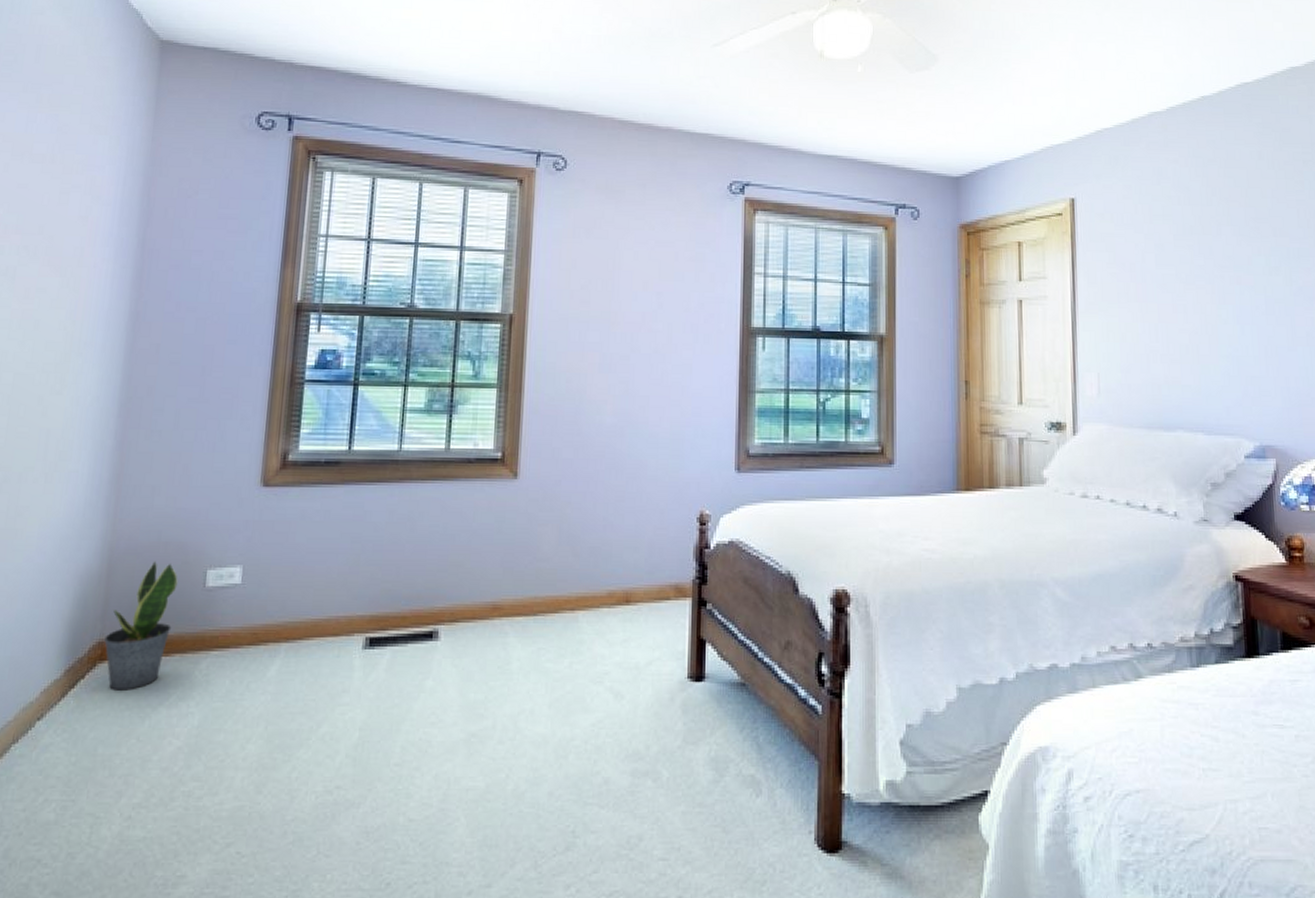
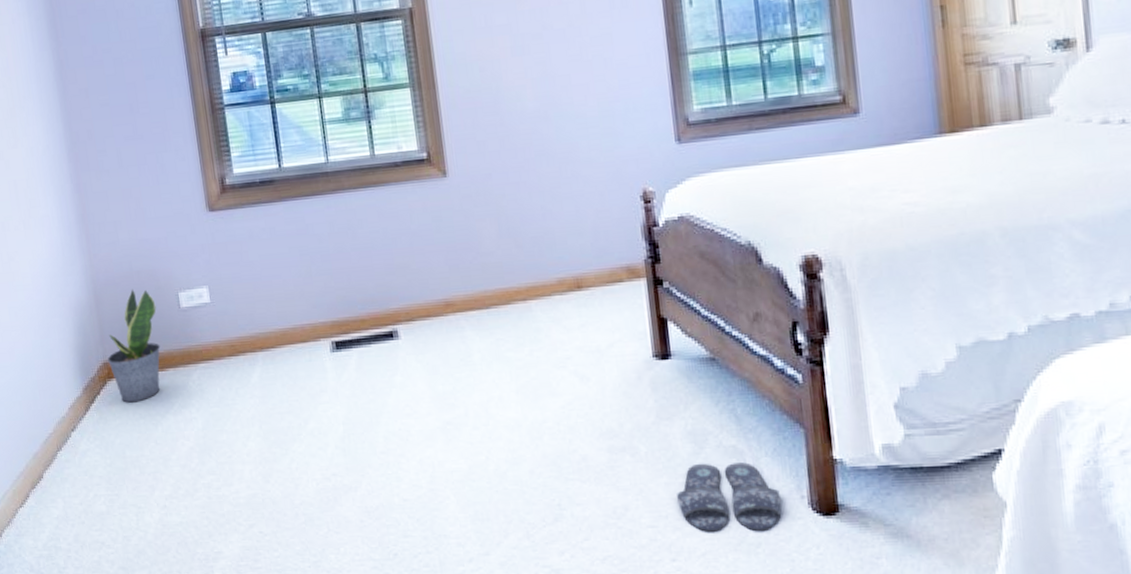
slippers: none [691,792,789,869] -> present [676,462,782,532]

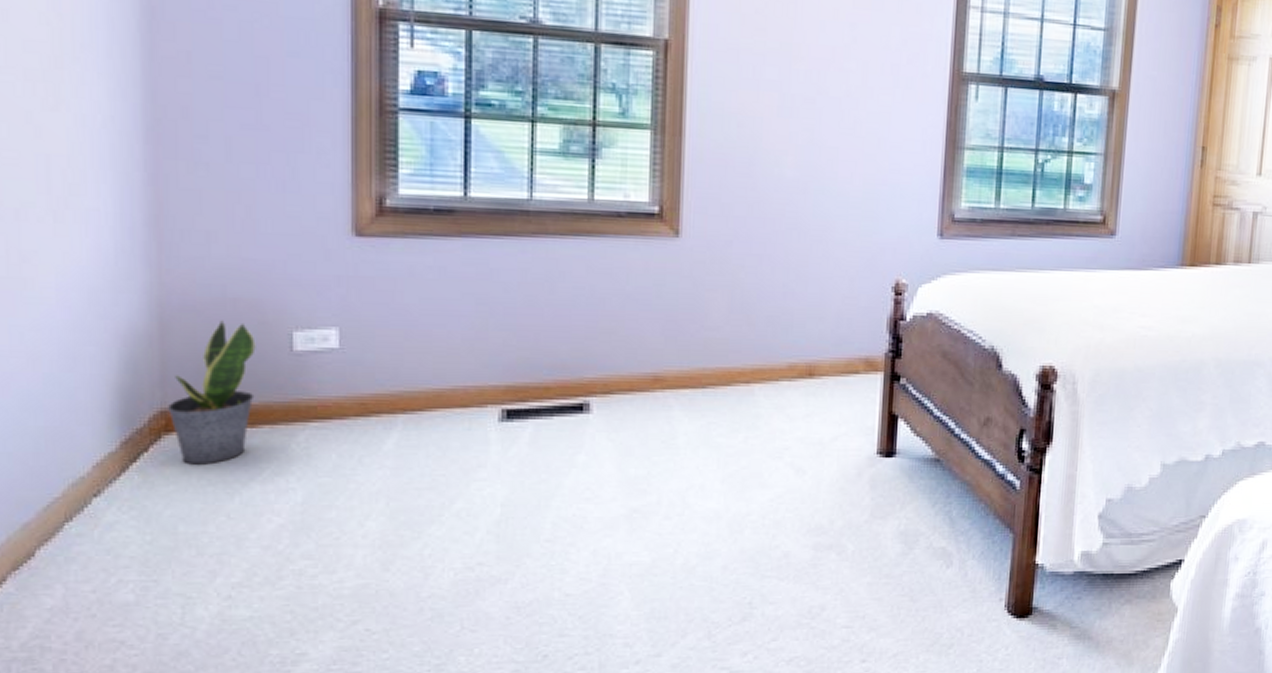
slippers: present [676,462,782,532] -> none [876,564,980,633]

